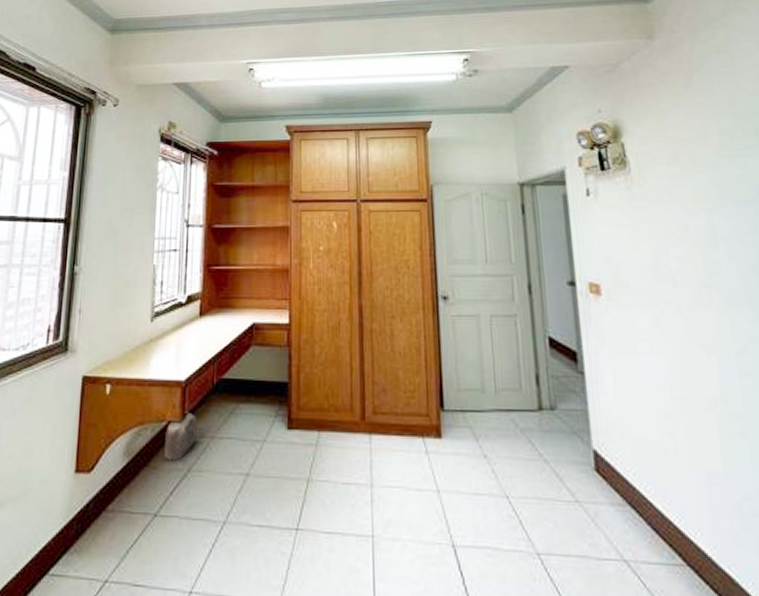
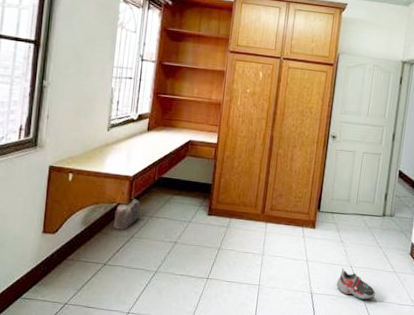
shoe: none [488,499,555,555] -> present [336,268,375,301]

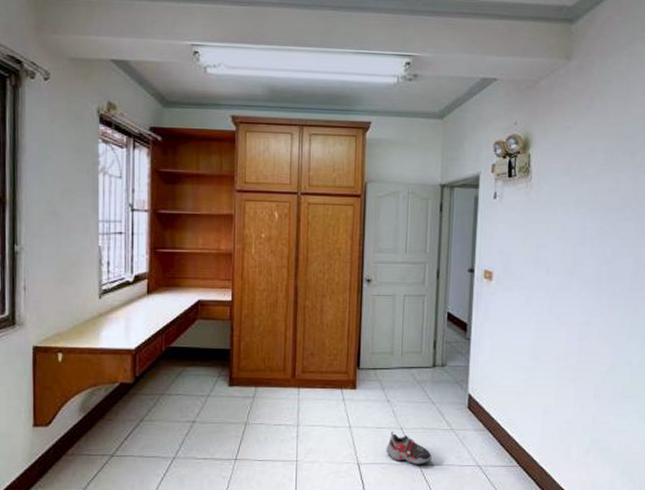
bag: present [114,198,140,230] -> none [118,374,147,414]

